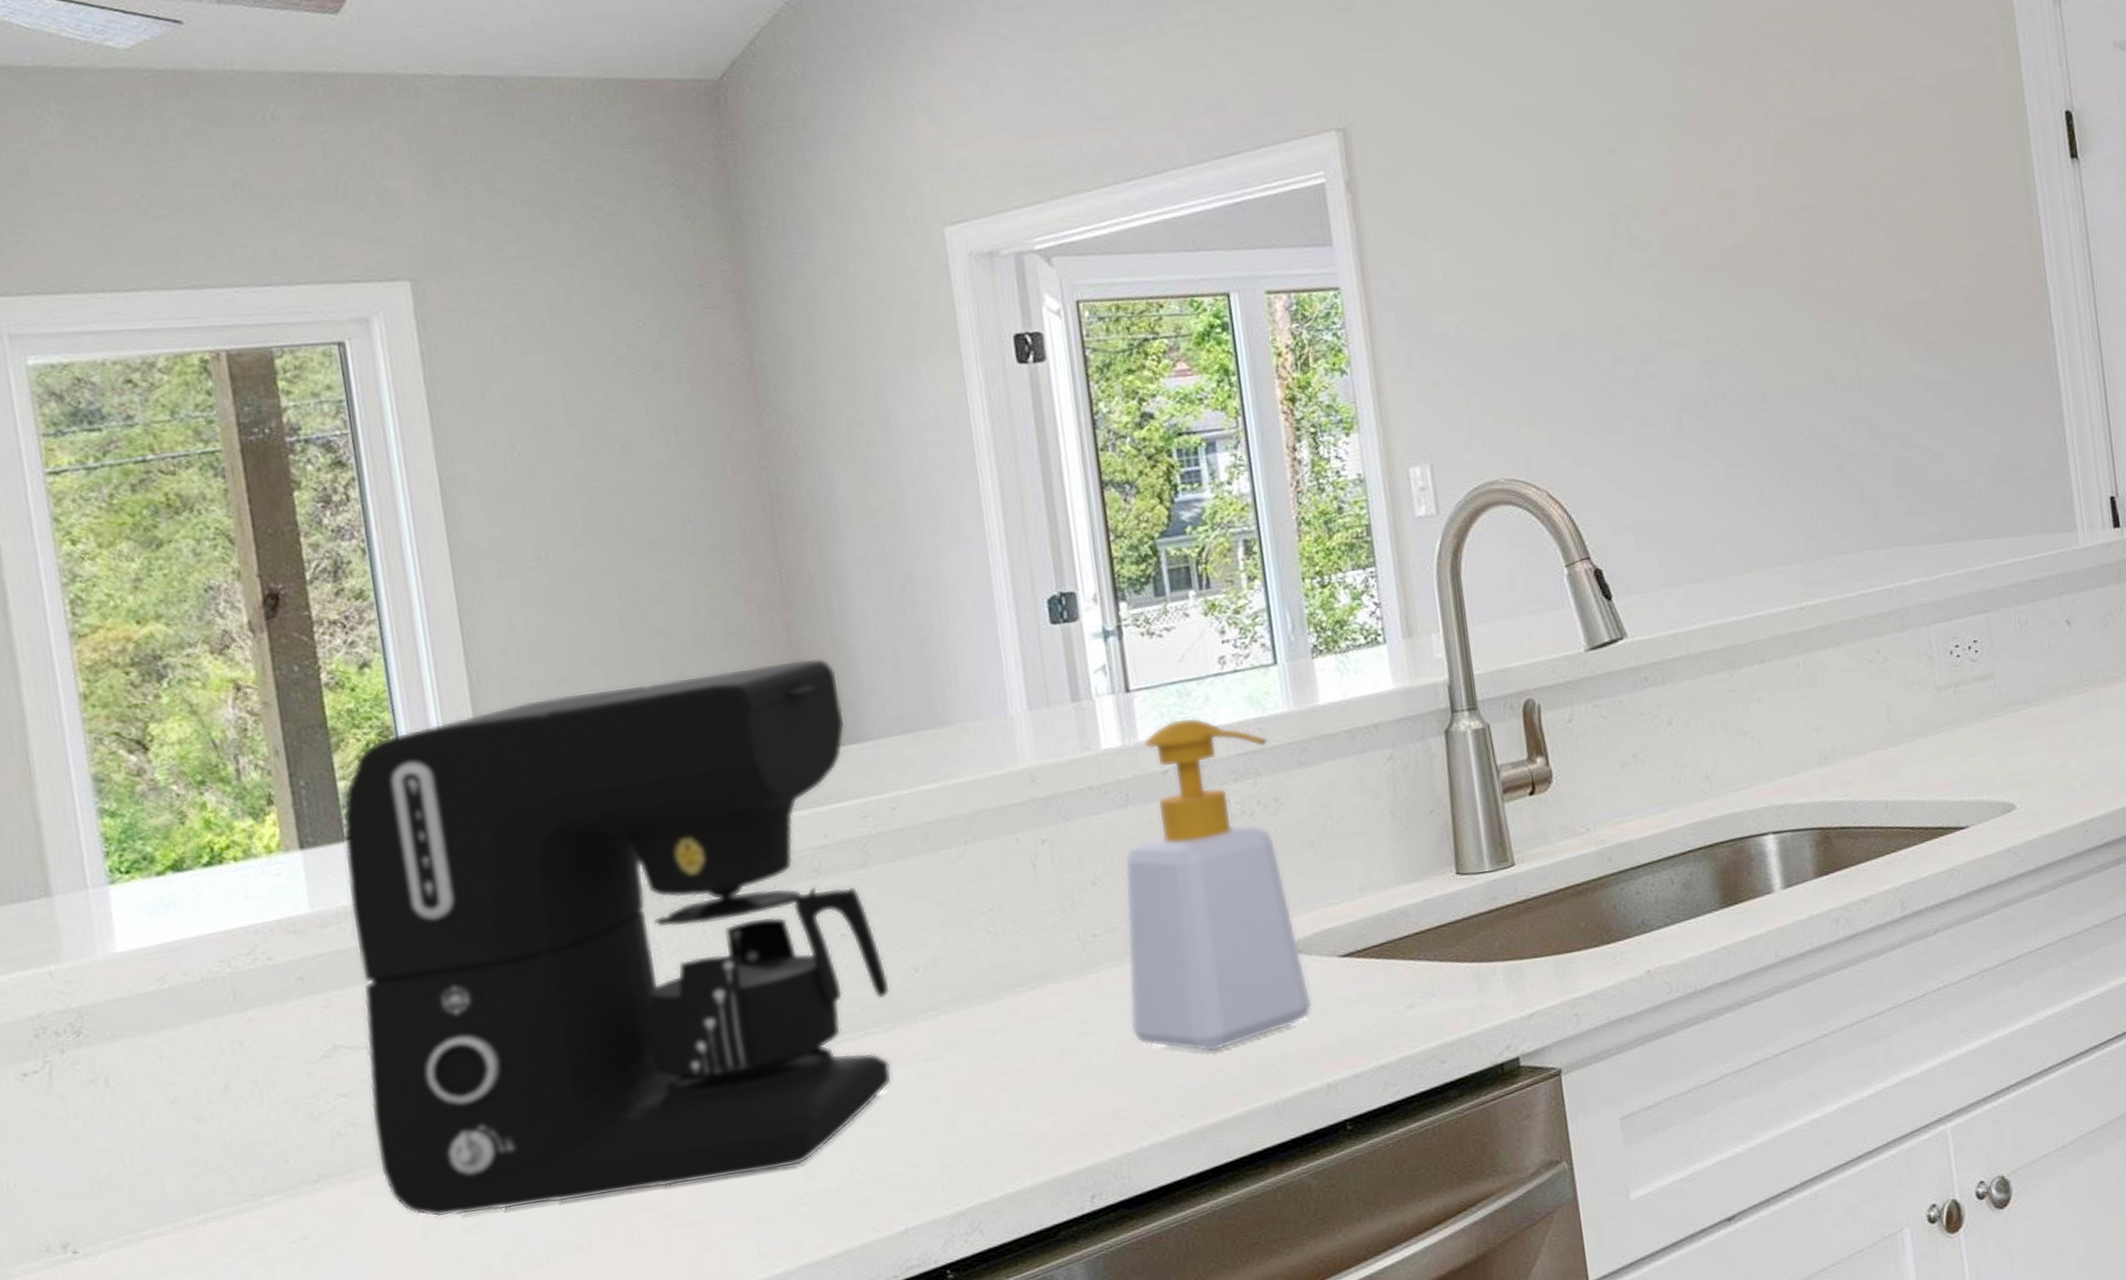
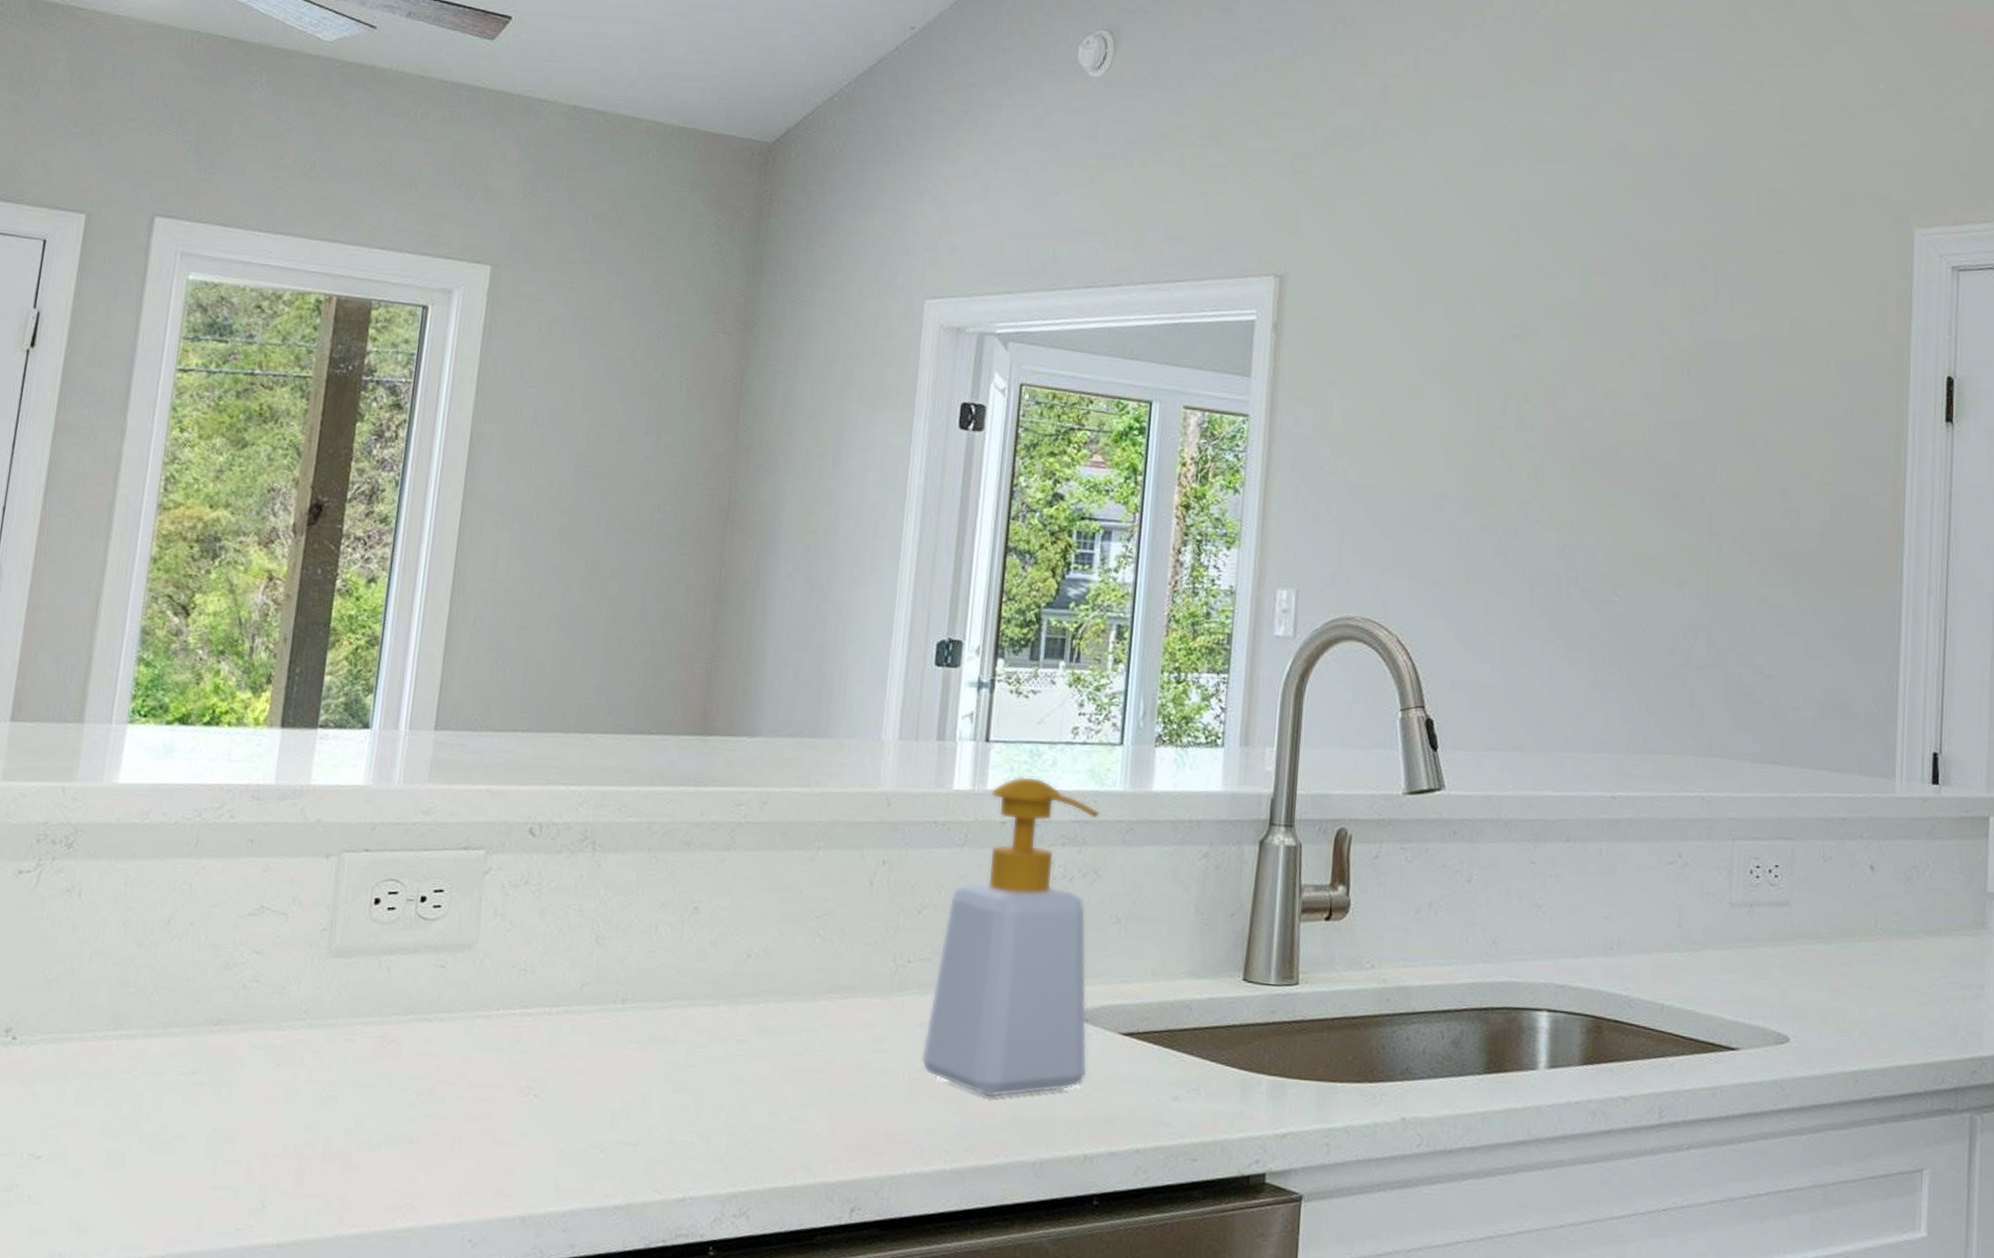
coffee maker: present [342,658,893,1217] -> none [268,639,746,1113]

